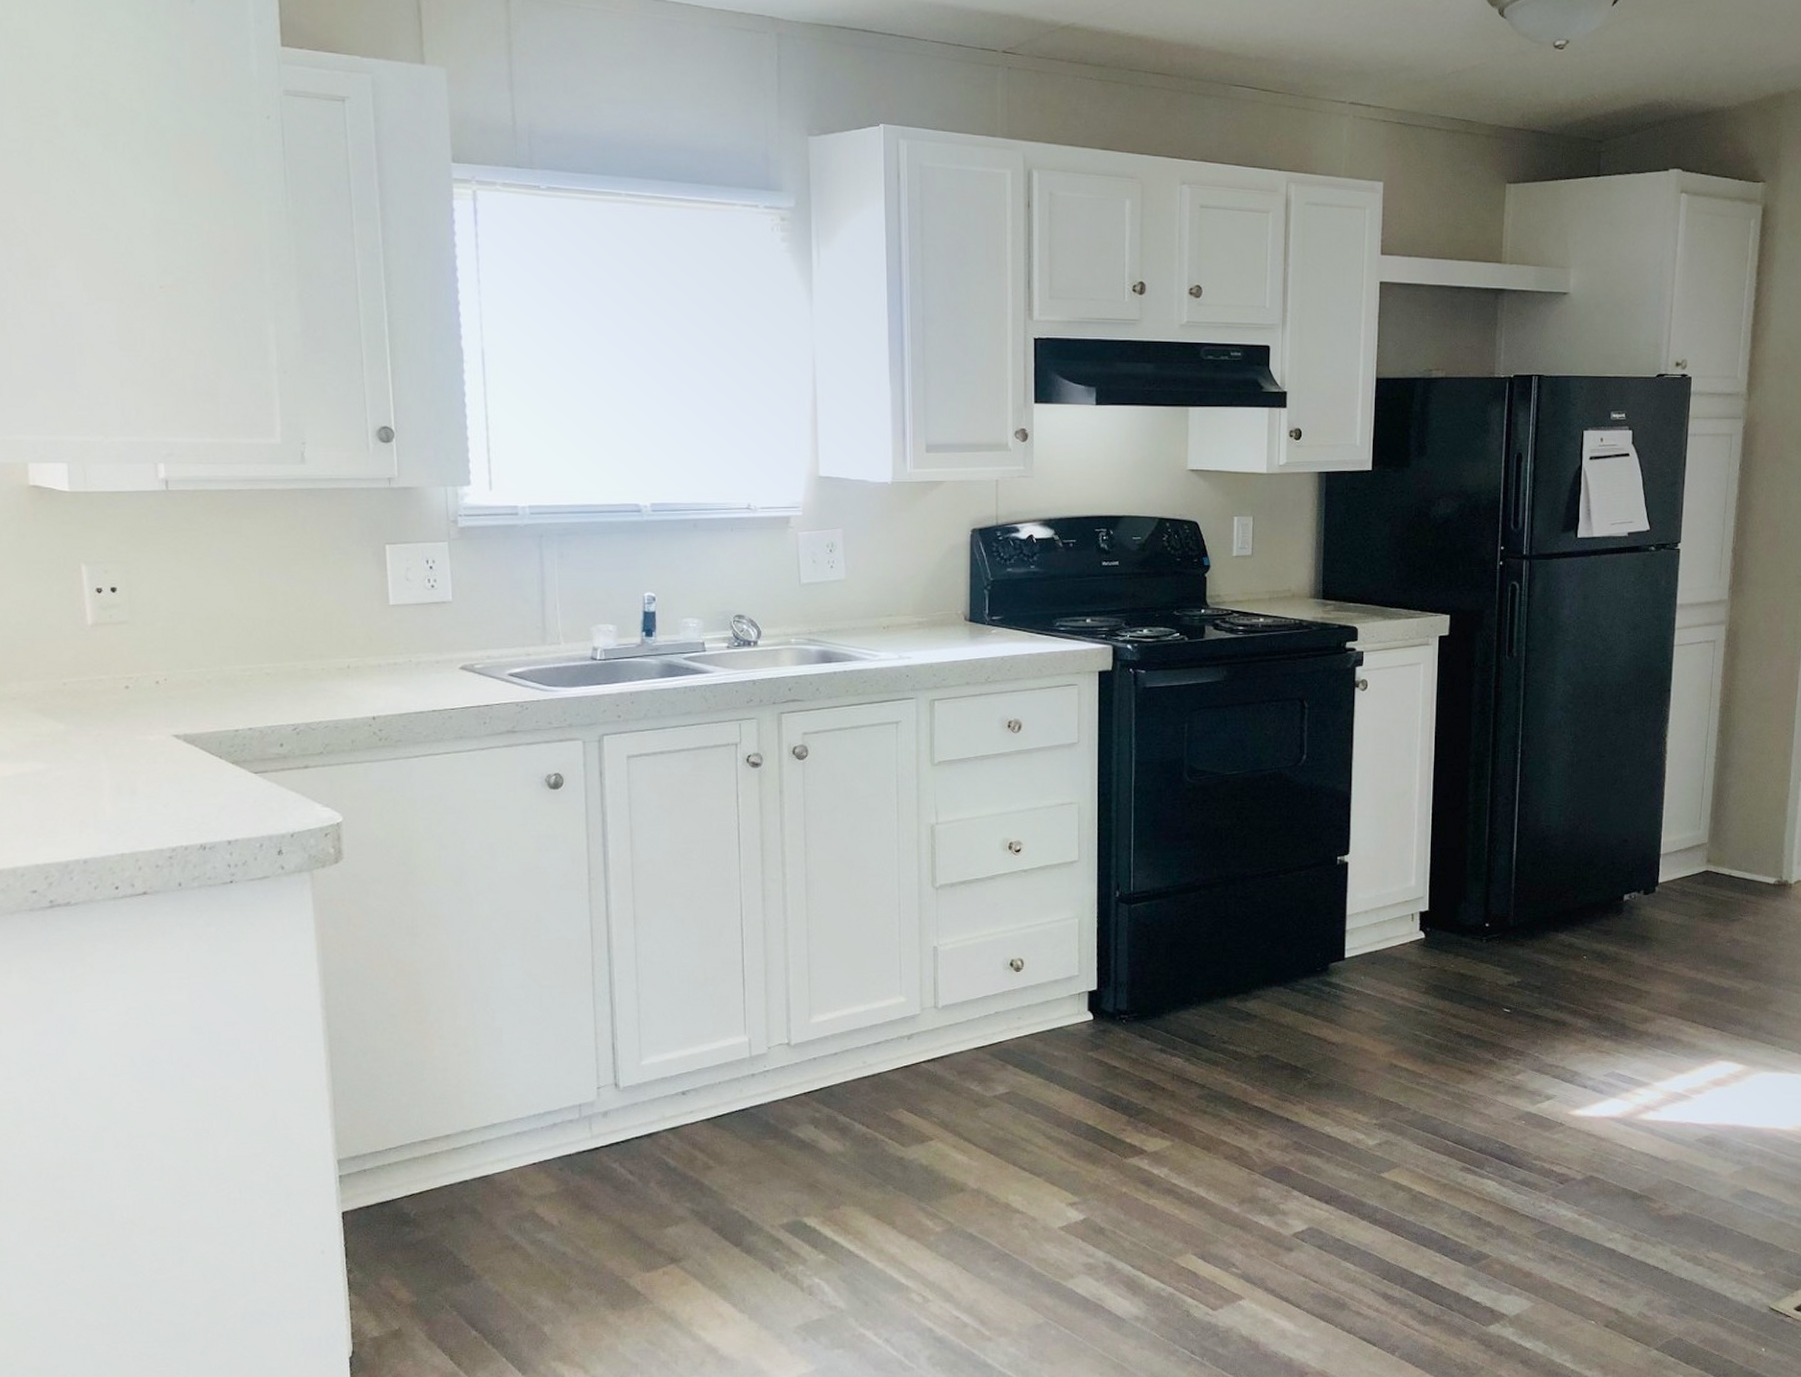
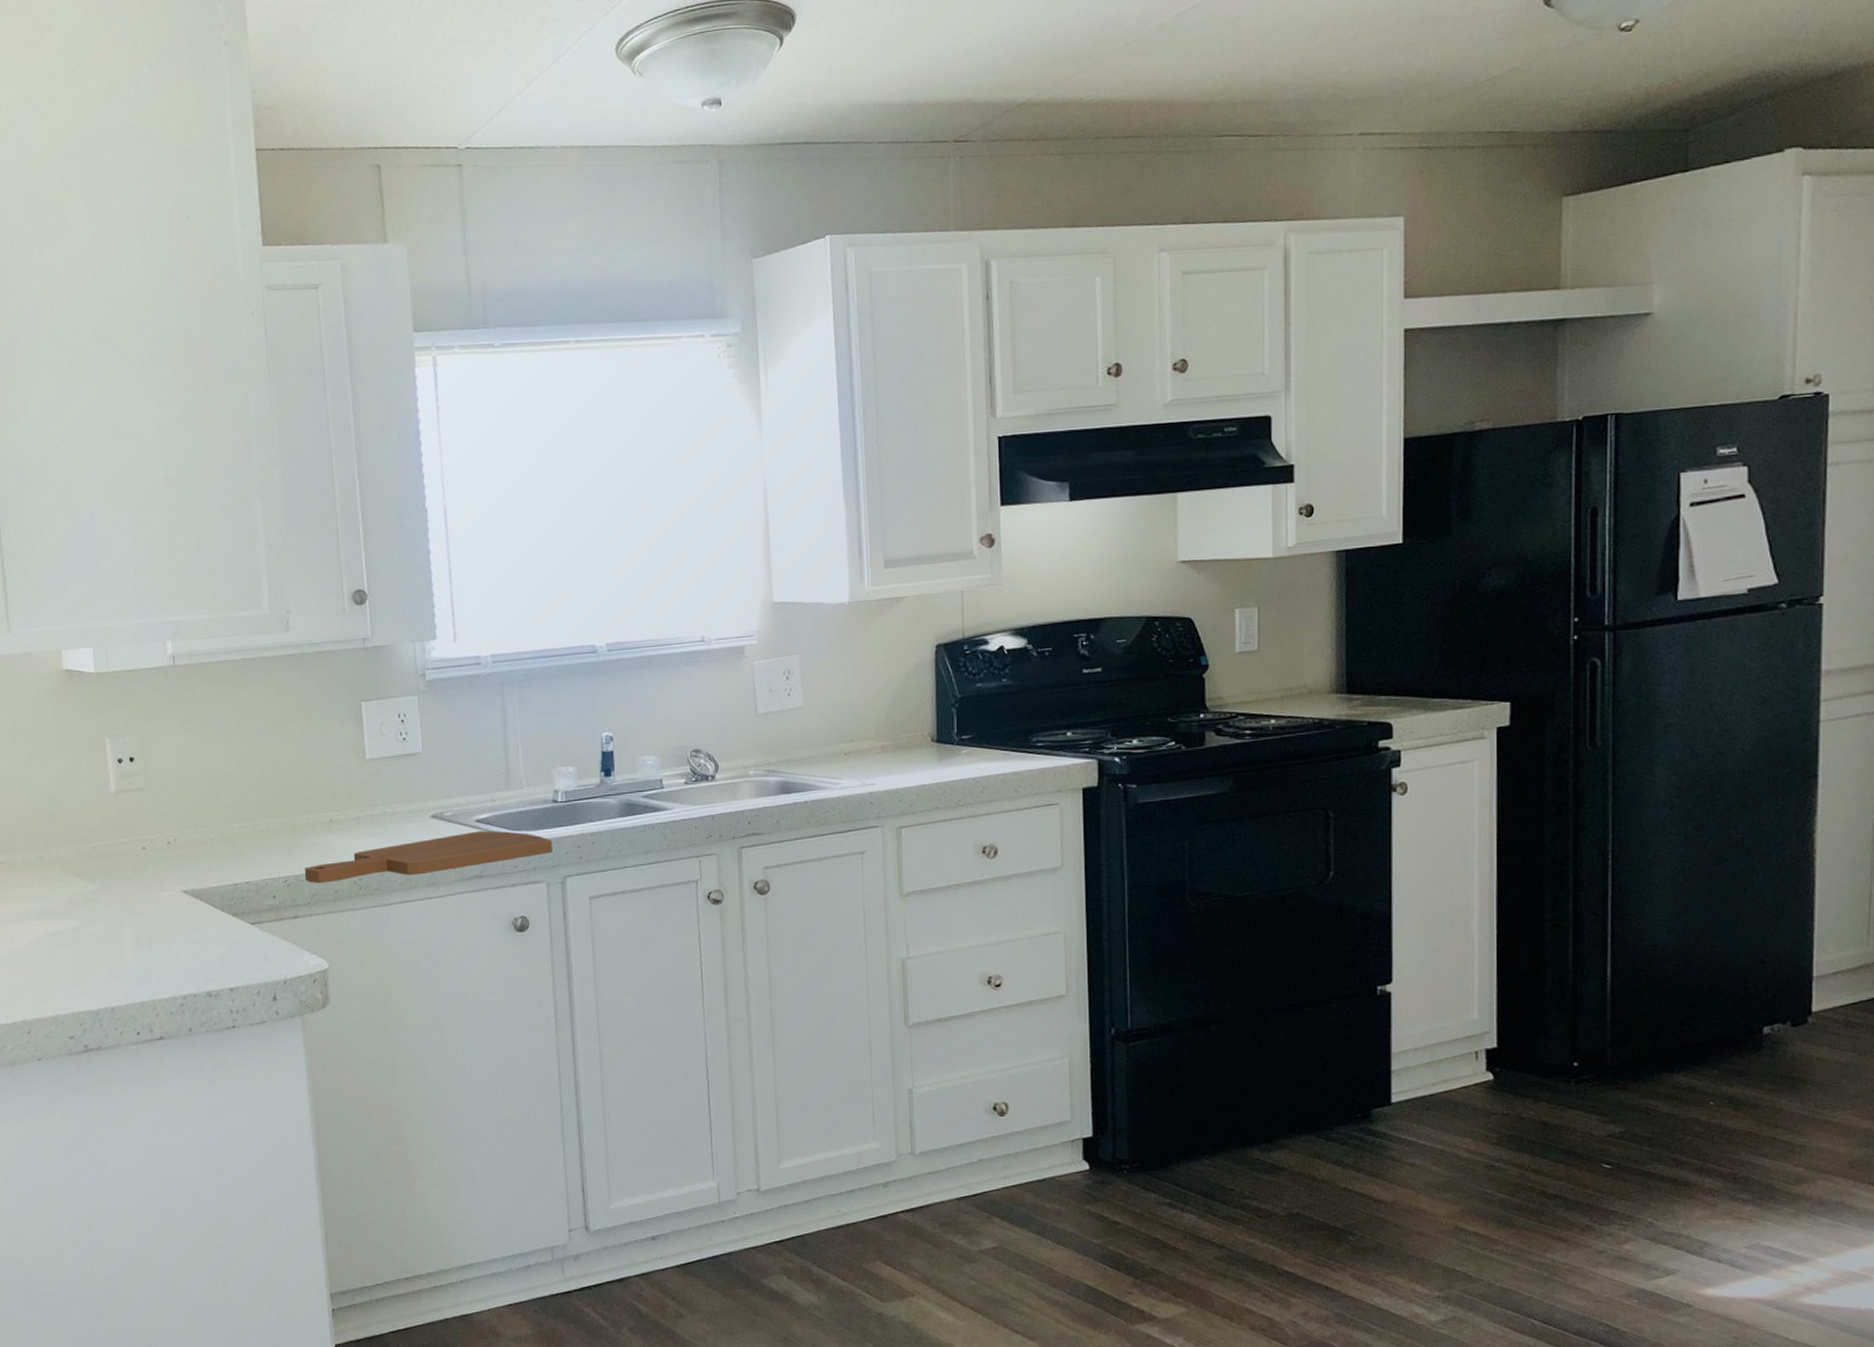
cutting board: none [317,685,590,732] -> present [304,830,553,883]

